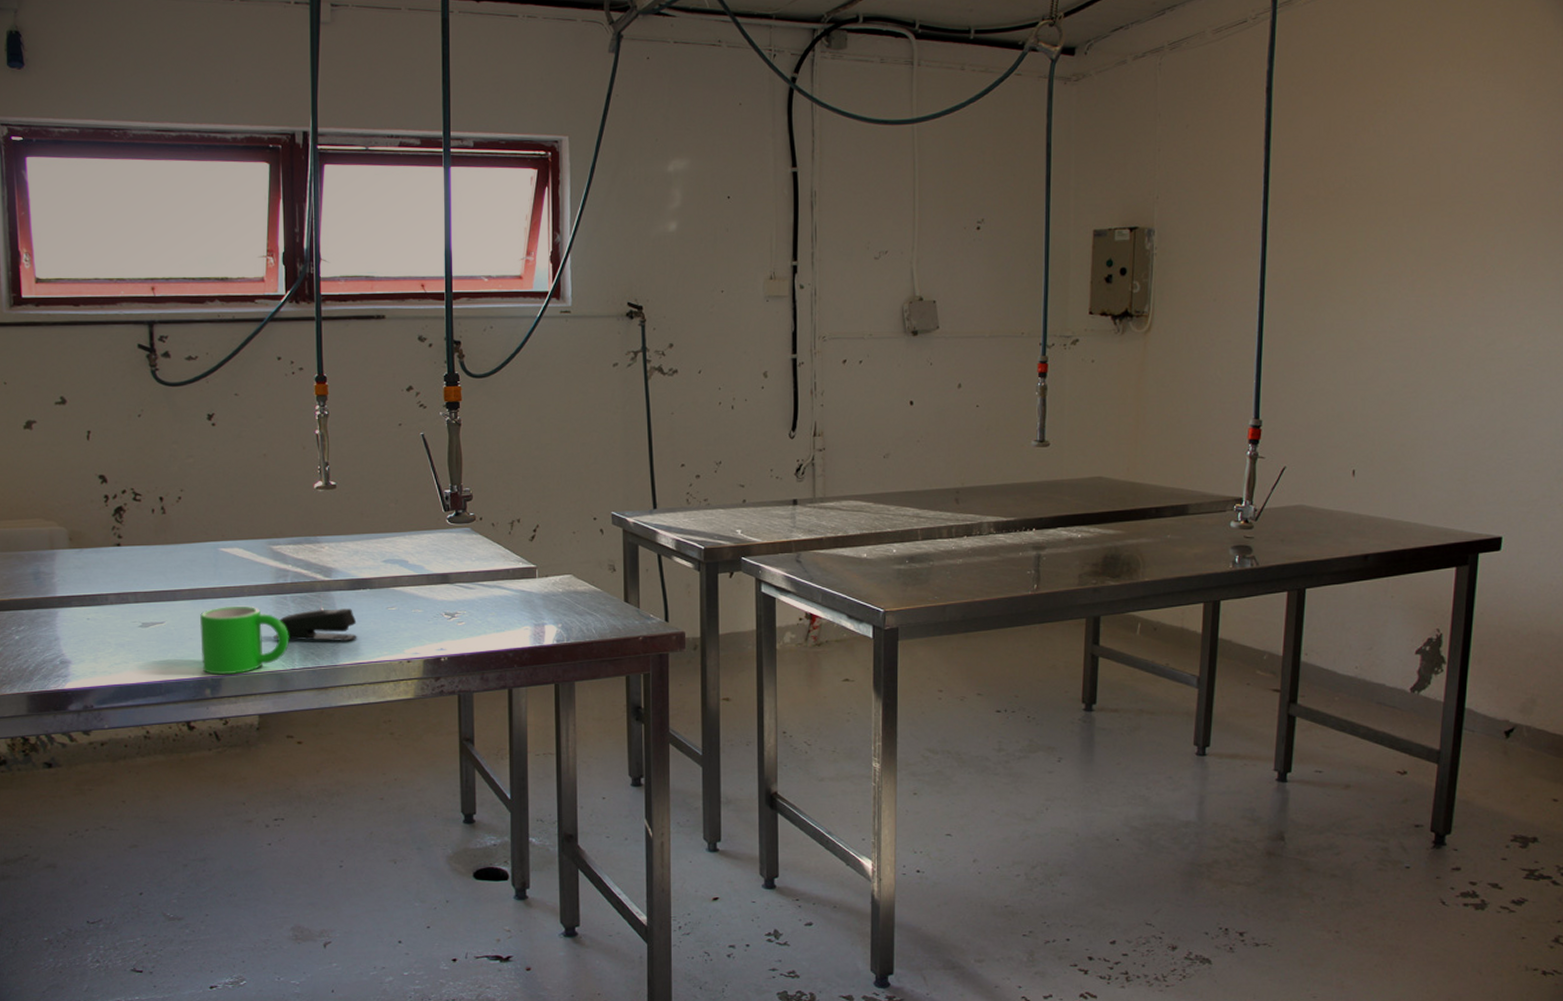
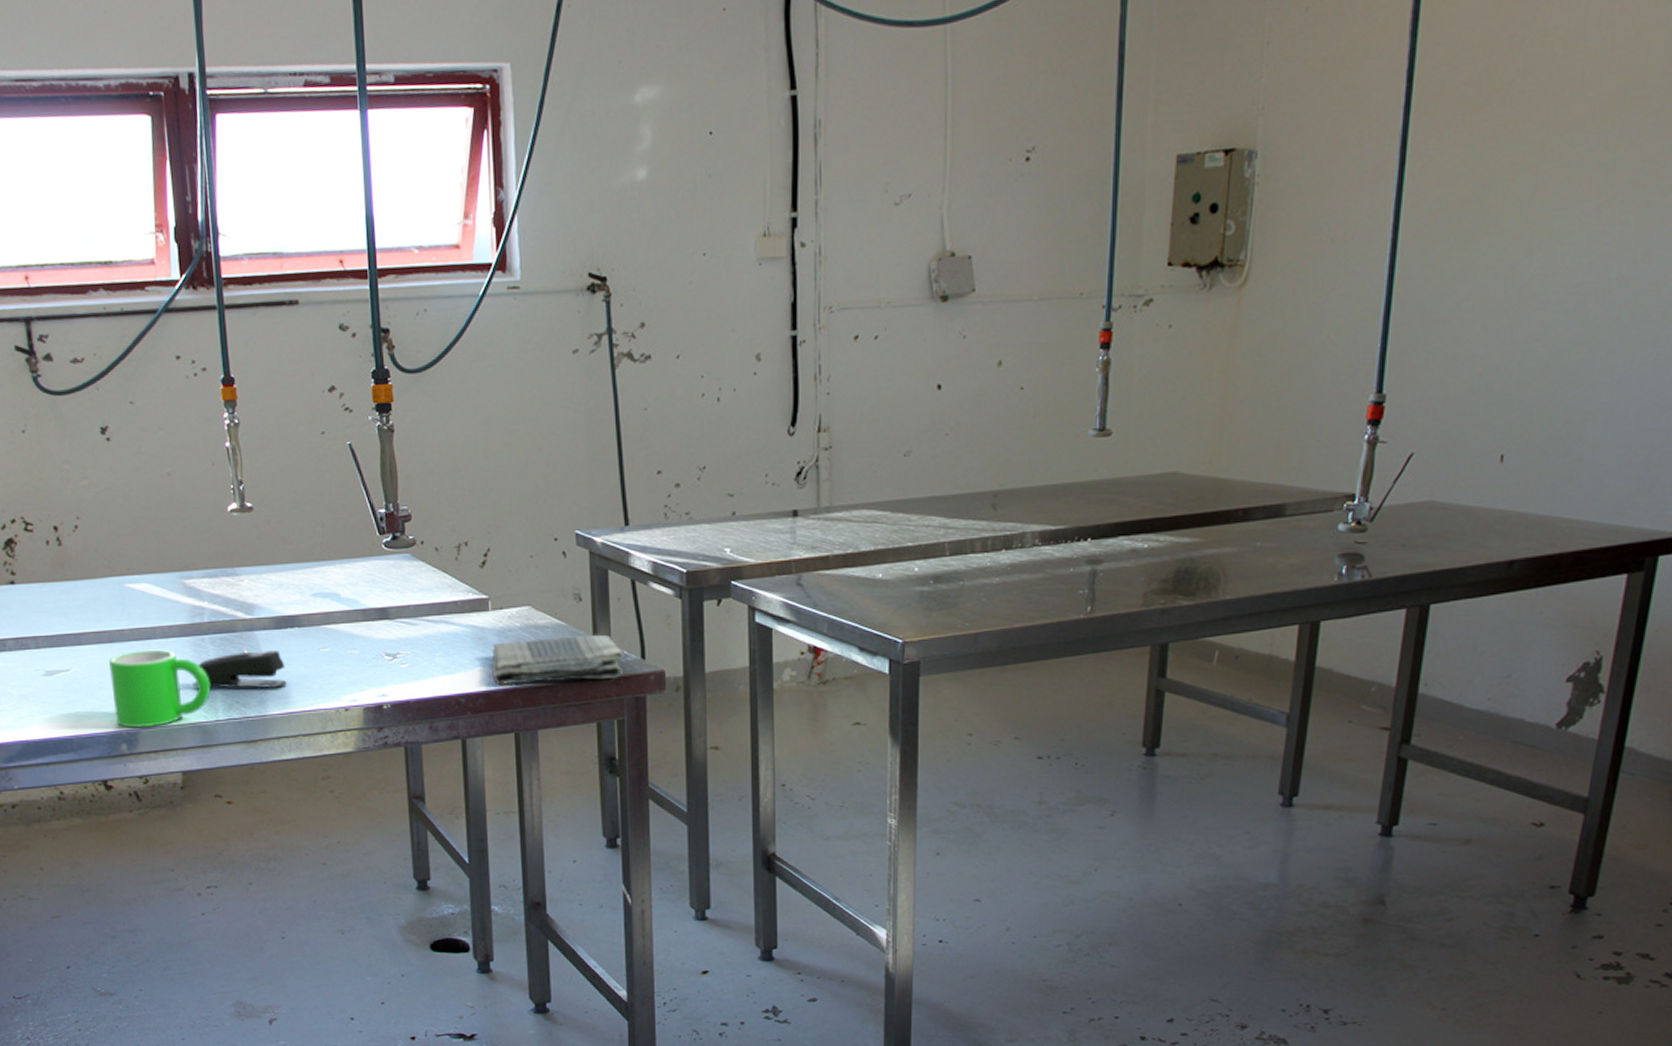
dish towel: none [537,600,651,642] -> present [492,634,624,685]

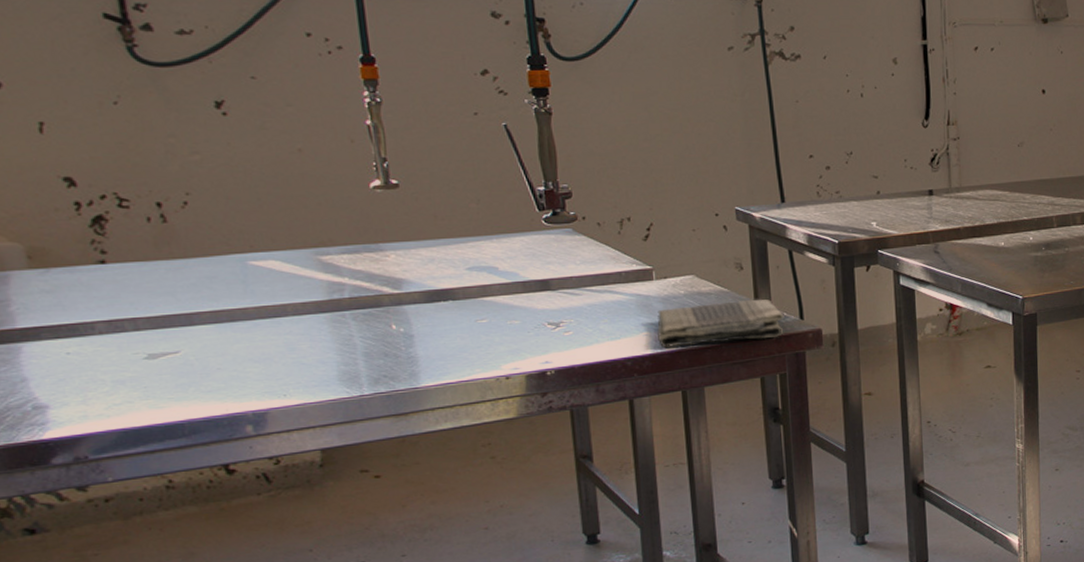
mug: present [109,649,211,728] -> none [229,327,353,408]
stapler: present [192,650,287,688] -> none [331,323,441,363]

